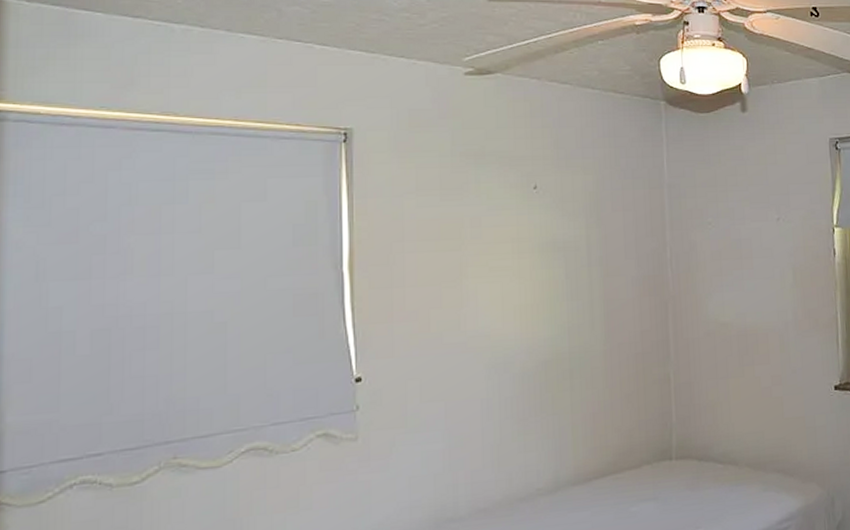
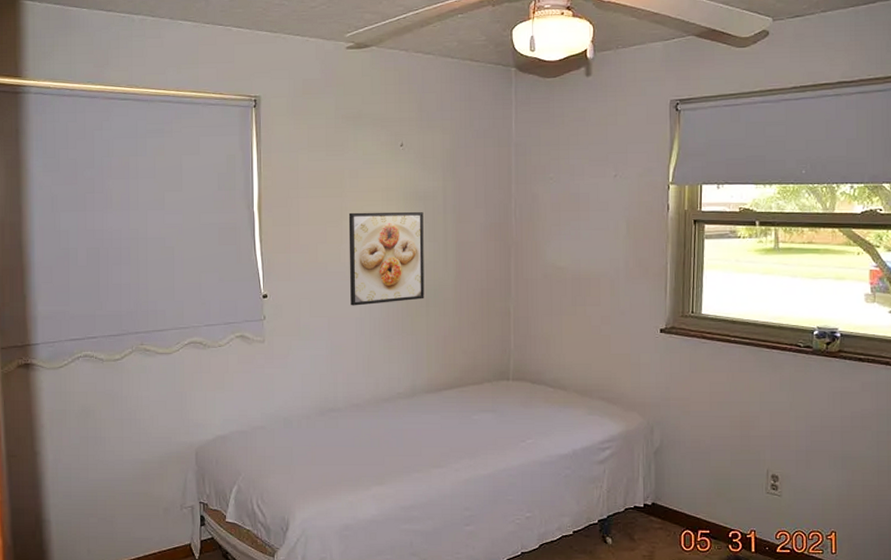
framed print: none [470,266,568,384] -> present [348,212,425,306]

